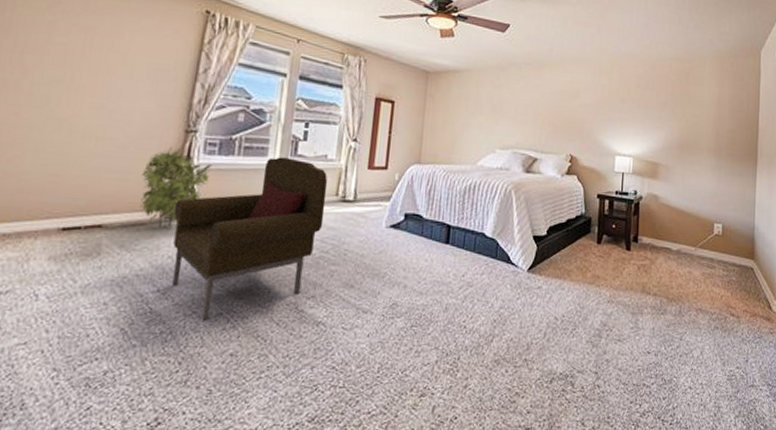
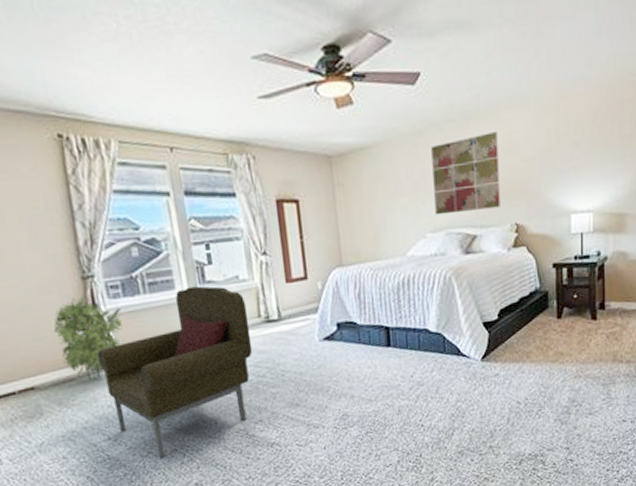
wall art: none [506,79,564,139] -> present [431,132,500,215]

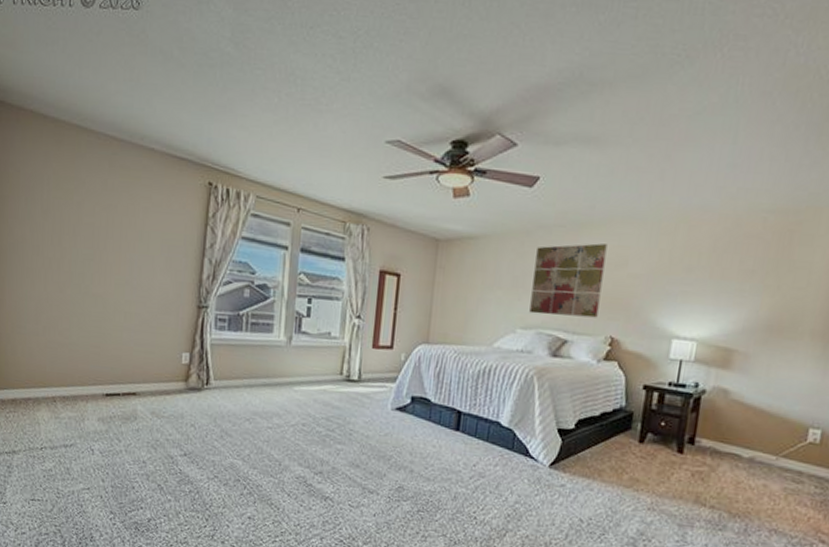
indoor plant: present [53,296,123,380] -> none [164,322,223,399]
armchair: present [97,286,253,459] -> none [193,333,332,485]

